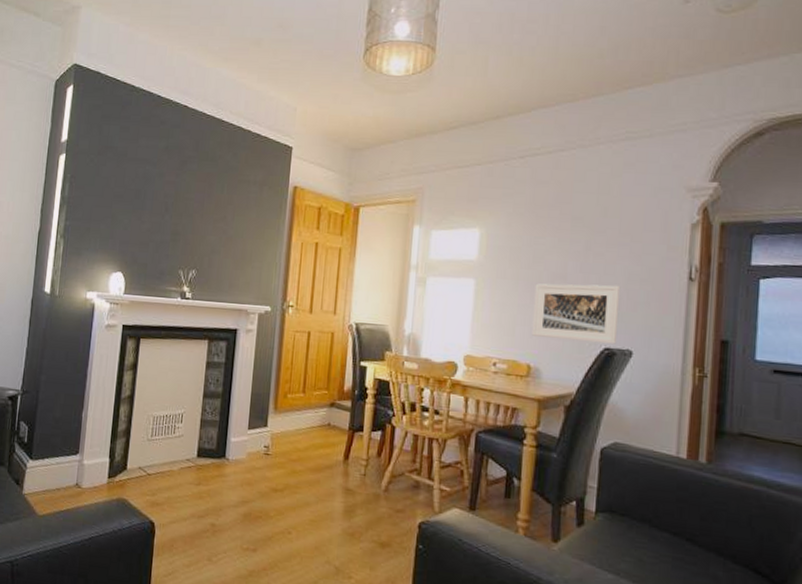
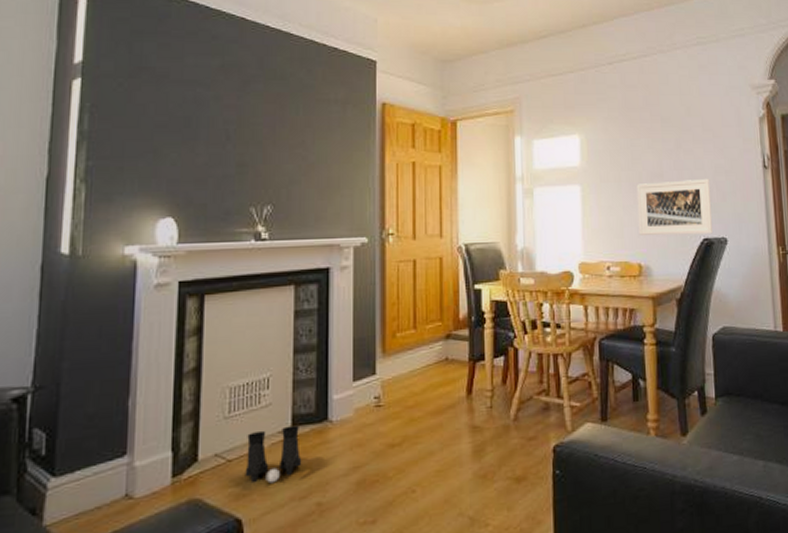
boots: none [159,455,203,500] -> present [245,425,302,484]

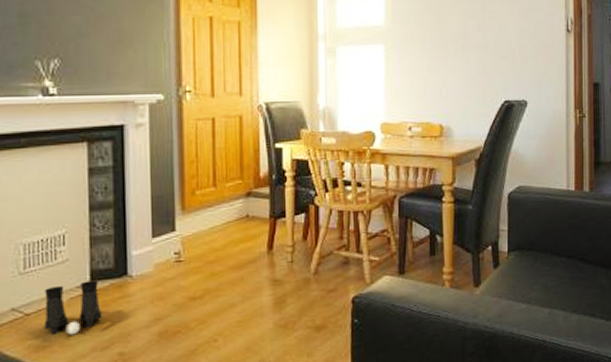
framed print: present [636,178,714,236] -> none [440,41,514,97]

